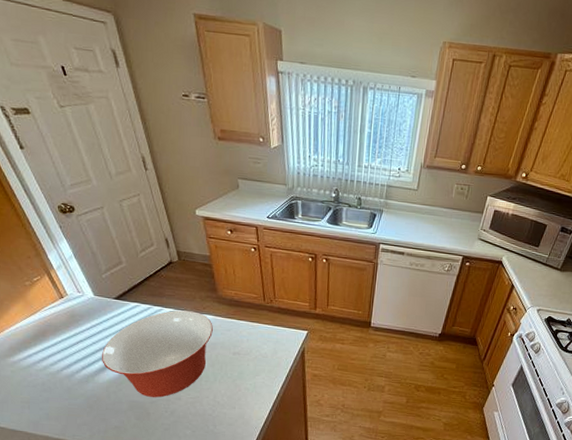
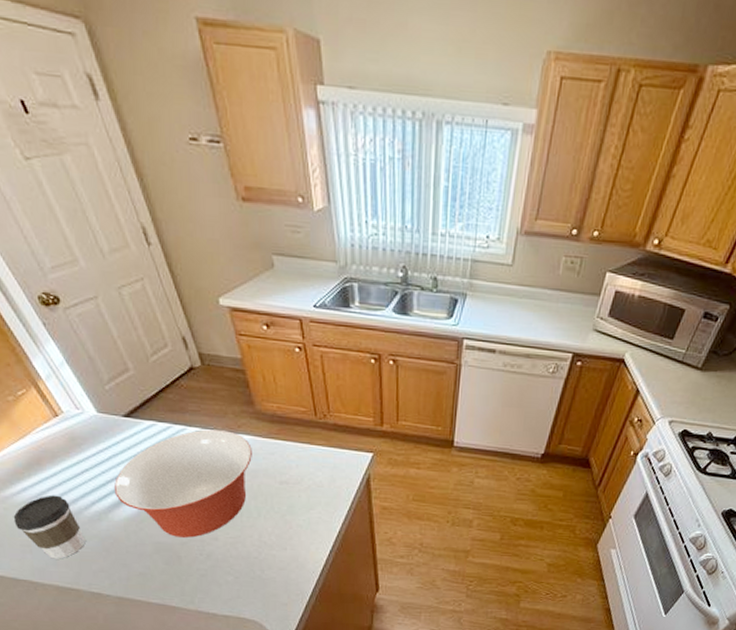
coffee cup: none [18,360,74,414] -> present [13,494,86,559]

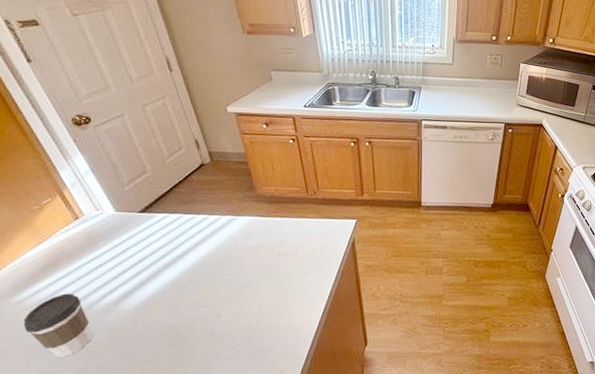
mixing bowl: present [114,429,252,538] -> none [126,214,253,319]

